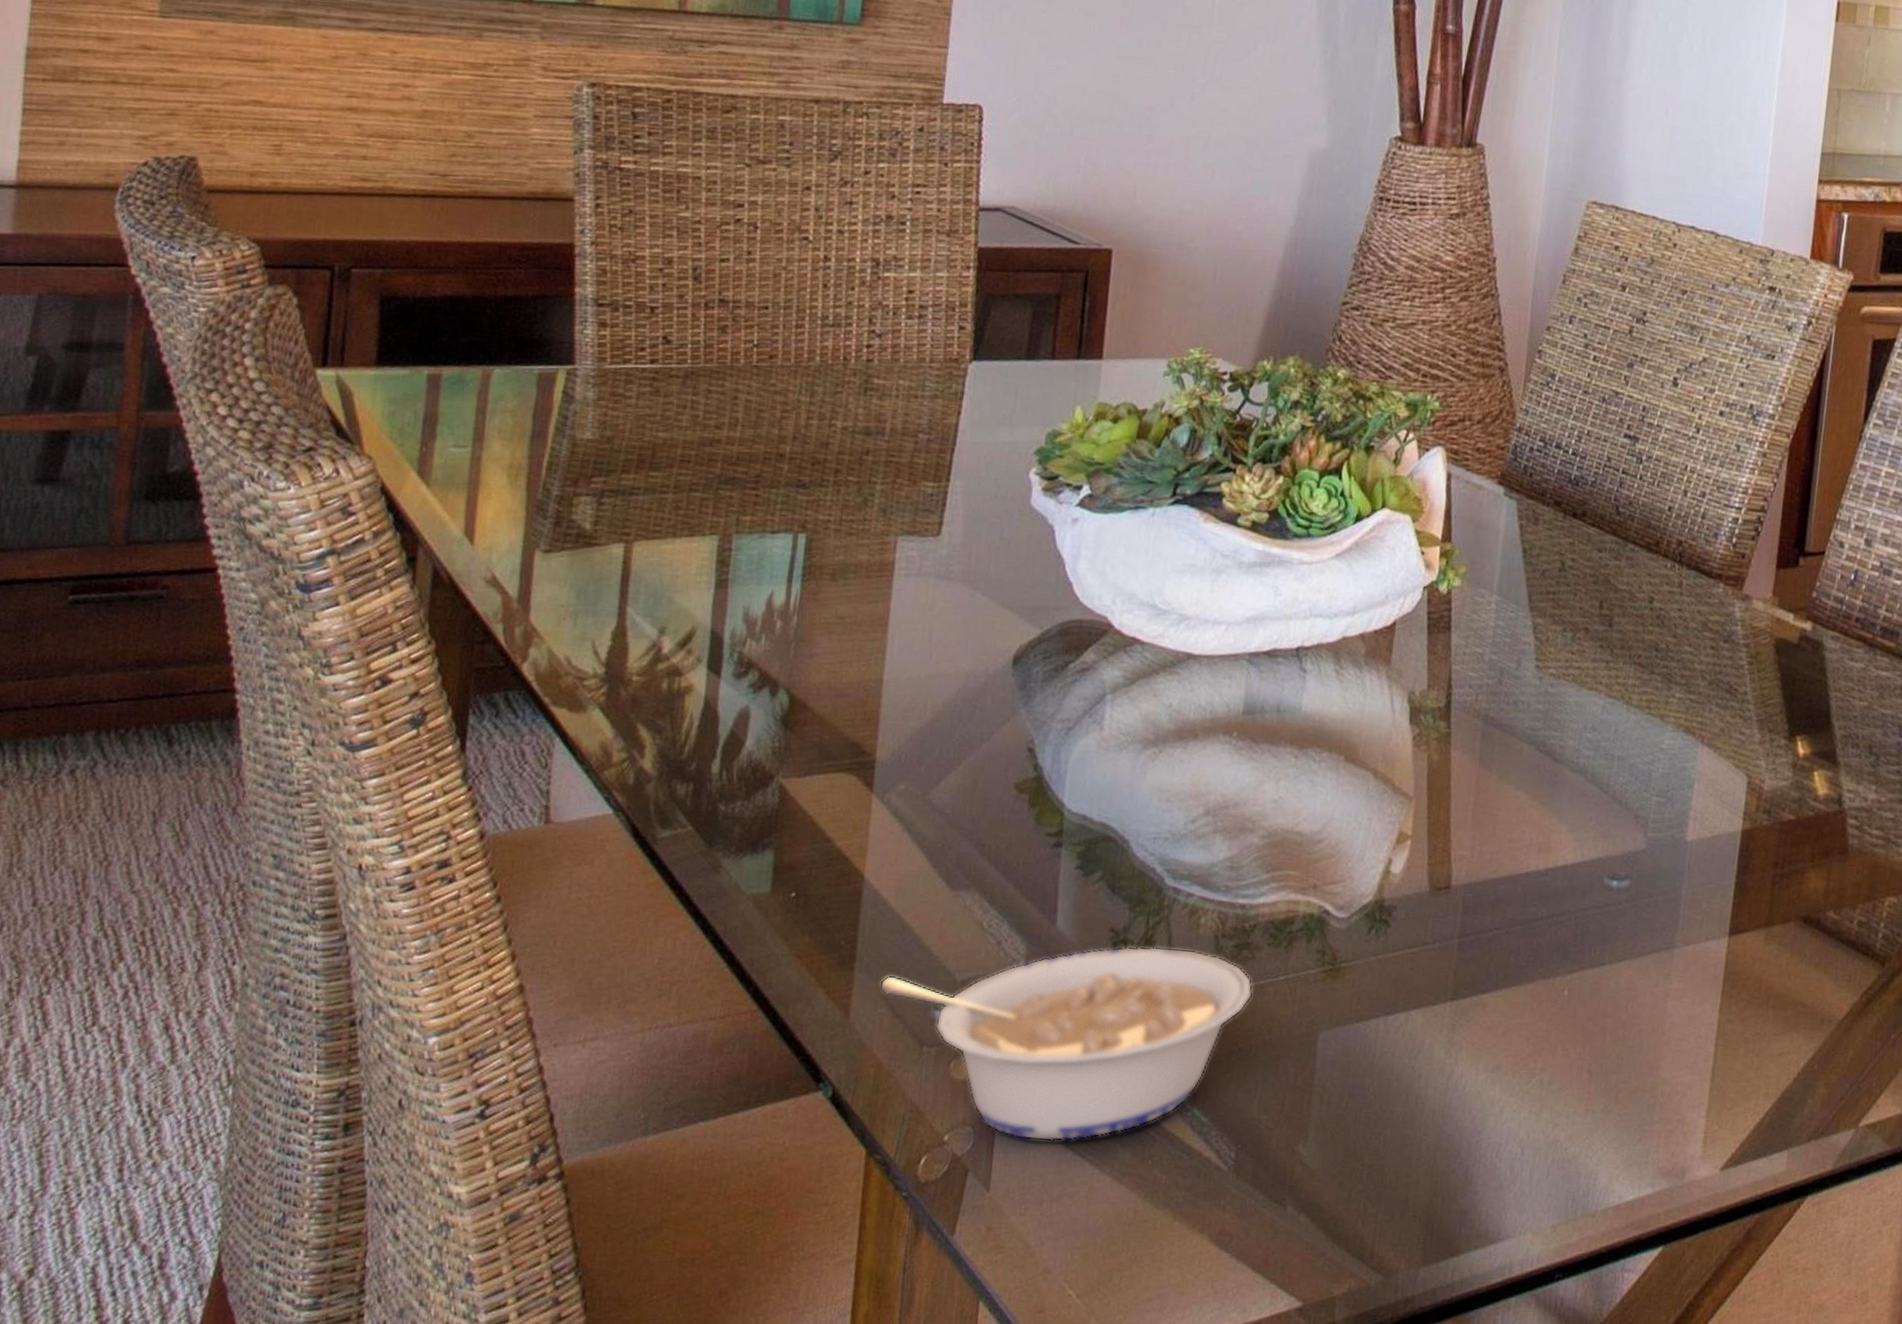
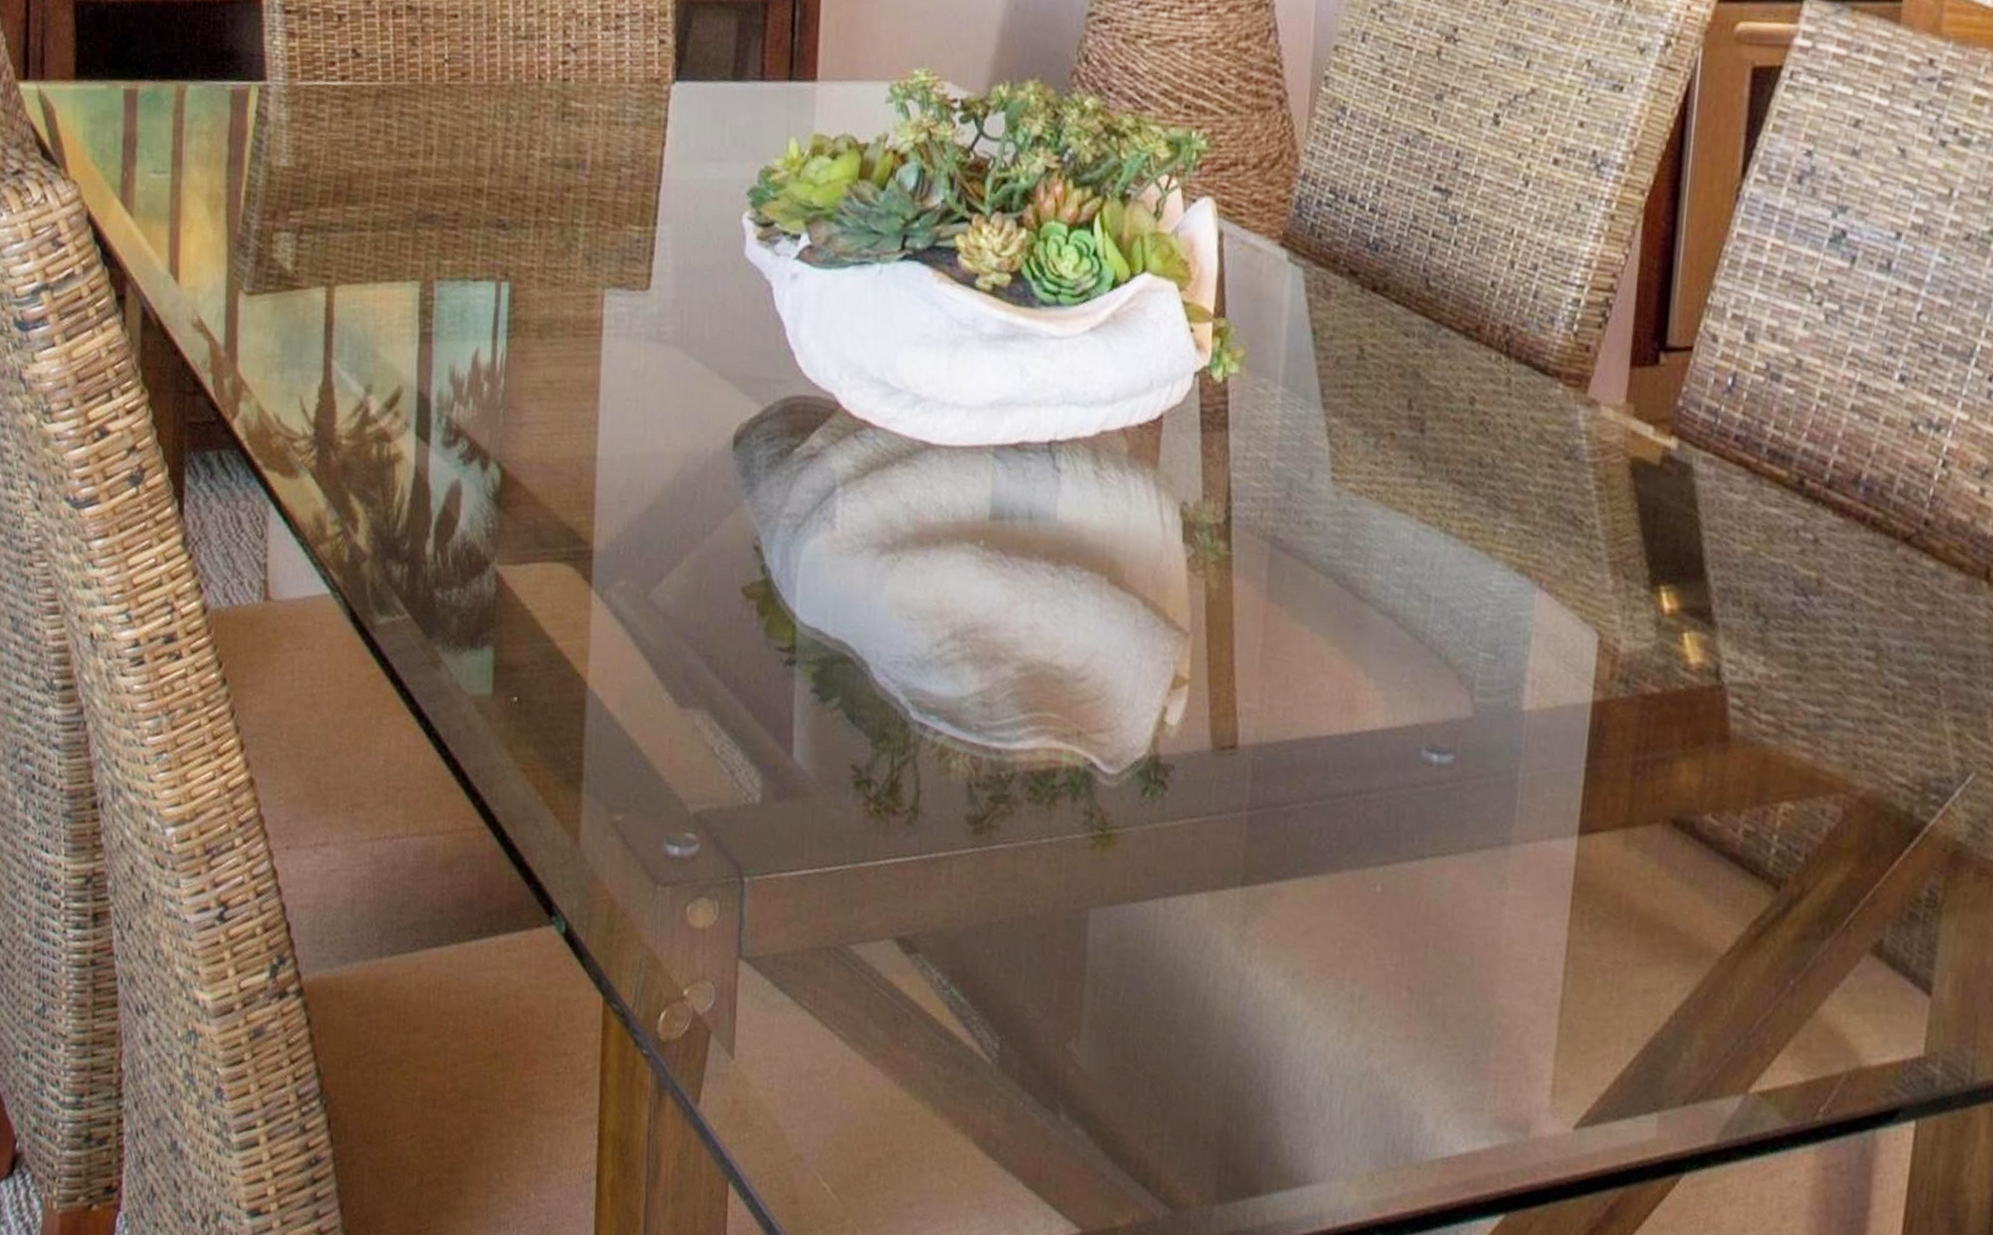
legume: present [879,946,1253,1142] -> none [609,788,1012,1011]

